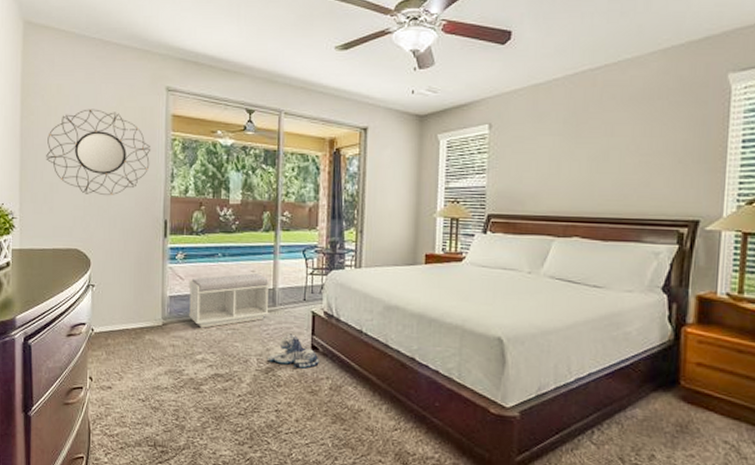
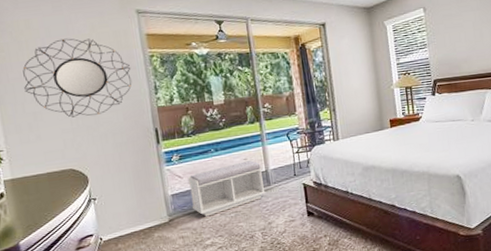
plush toy: present [268,333,319,369] -> none [271,205,316,233]

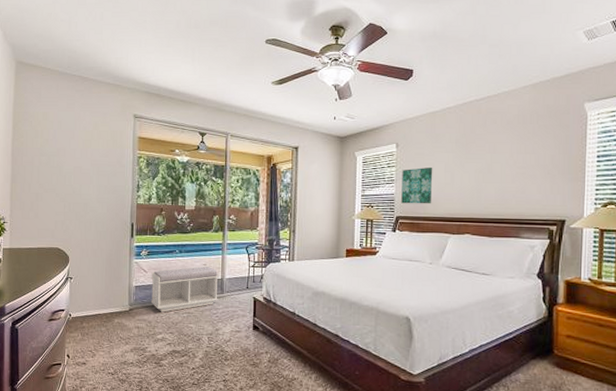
home mirror: present [22,38,132,118] -> none [33,132,121,203]
wall art: none [433,26,465,67] -> present [401,166,433,204]

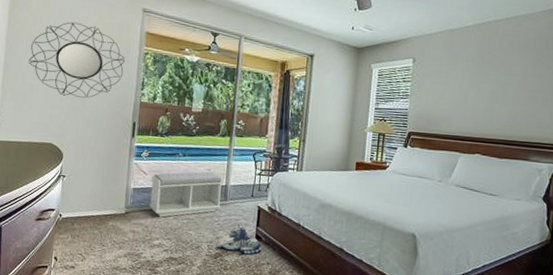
home mirror: none [33,132,121,203] -> present [28,22,126,98]
plush toy: none [217,316,260,345] -> present [217,224,262,255]
wall art: present [401,166,433,204] -> none [414,84,448,122]

